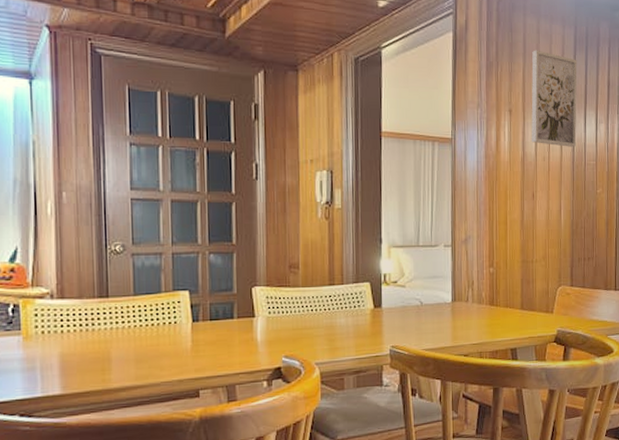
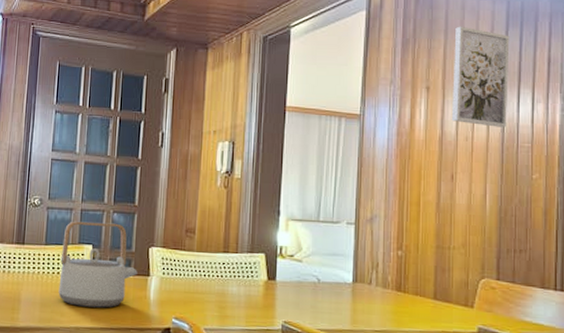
teapot: none [153,265,242,358] -> present [58,221,138,308]

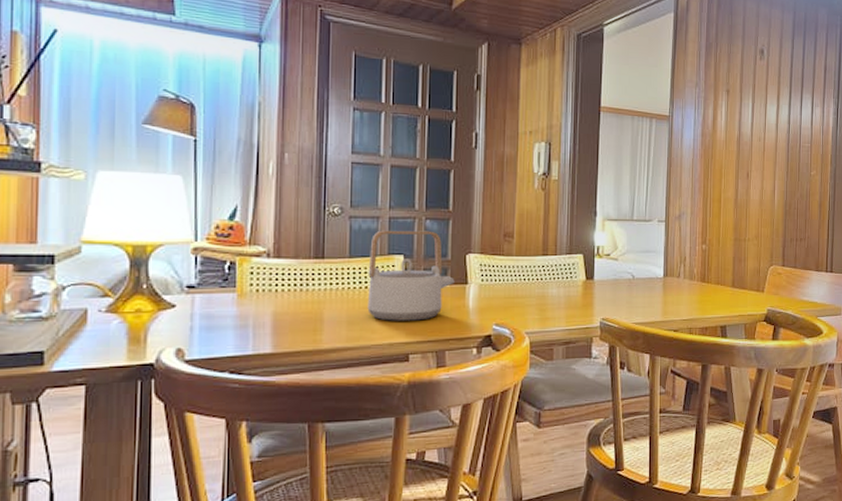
wall art: present [452,26,510,128] -> none [748,33,795,129]

